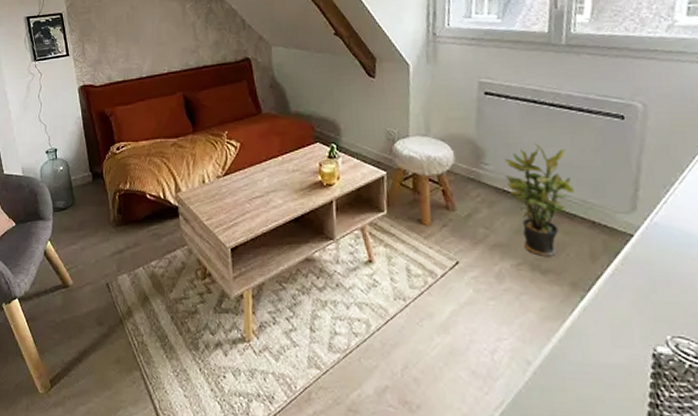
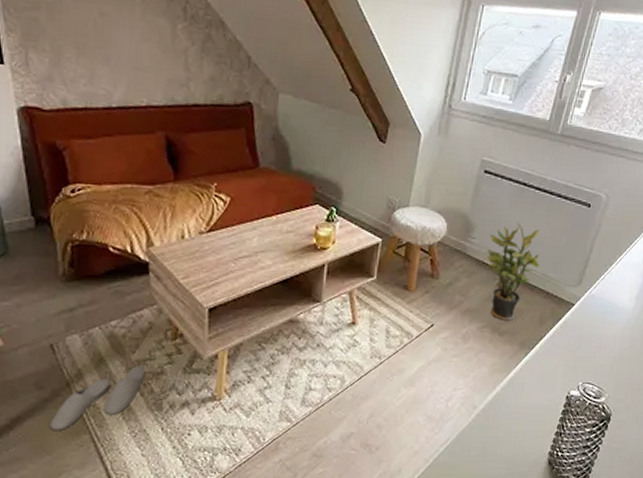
slippers: none [109,305,183,367] -> present [50,366,146,432]

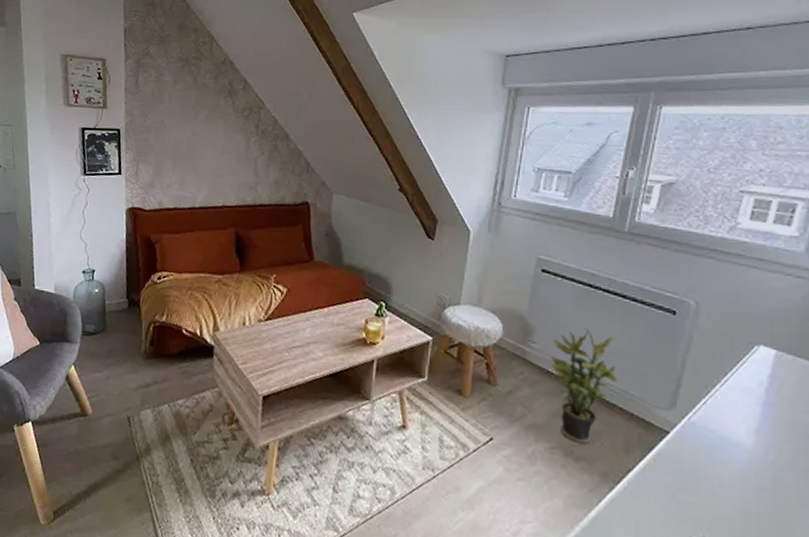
slippers: present [50,366,146,432] -> none [119,447,204,505]

